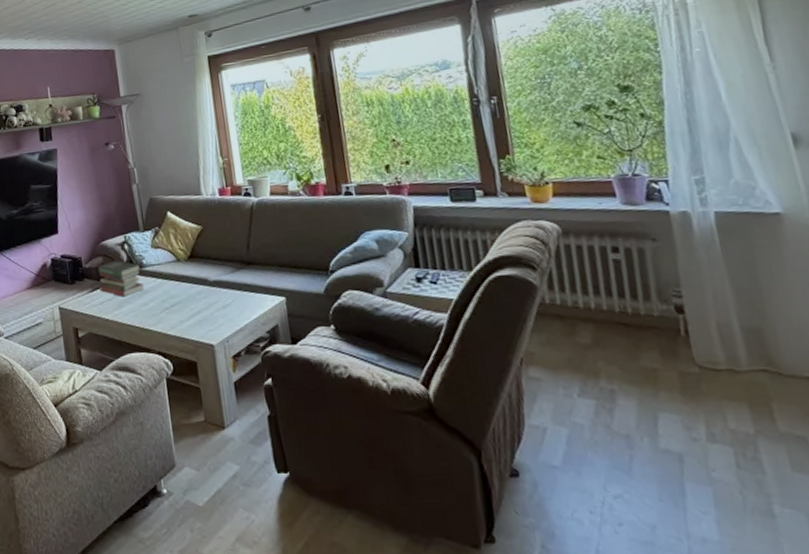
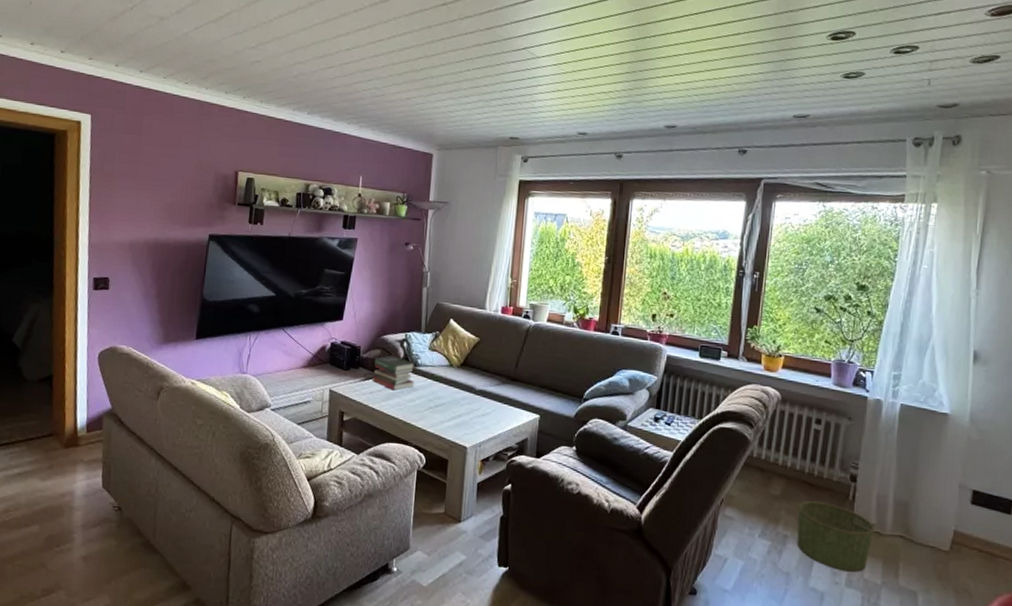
basket: none [615,343,729,424] -> present [797,500,878,572]

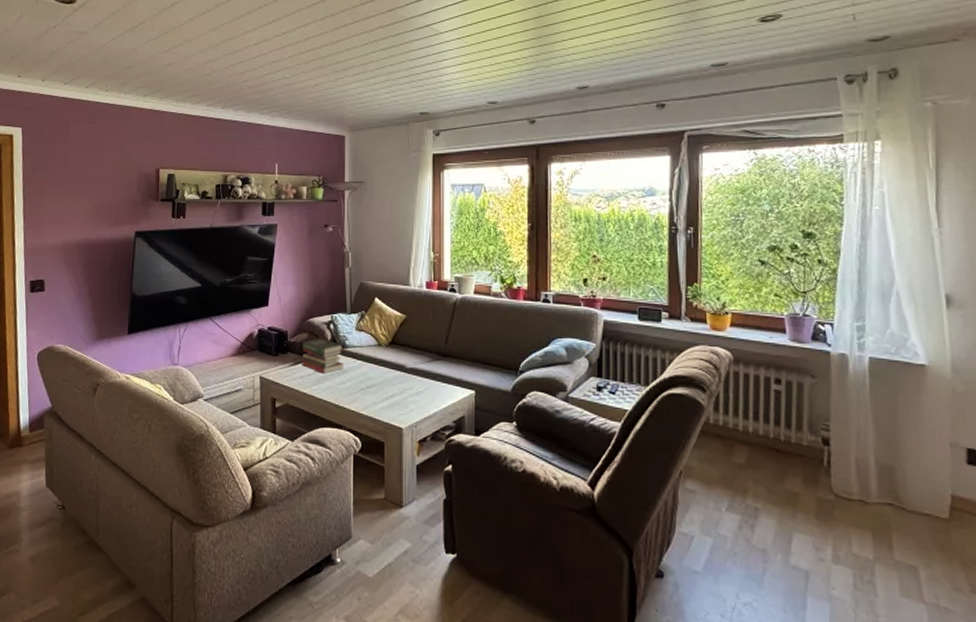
basket: present [797,500,878,572] -> none [765,468,861,547]

